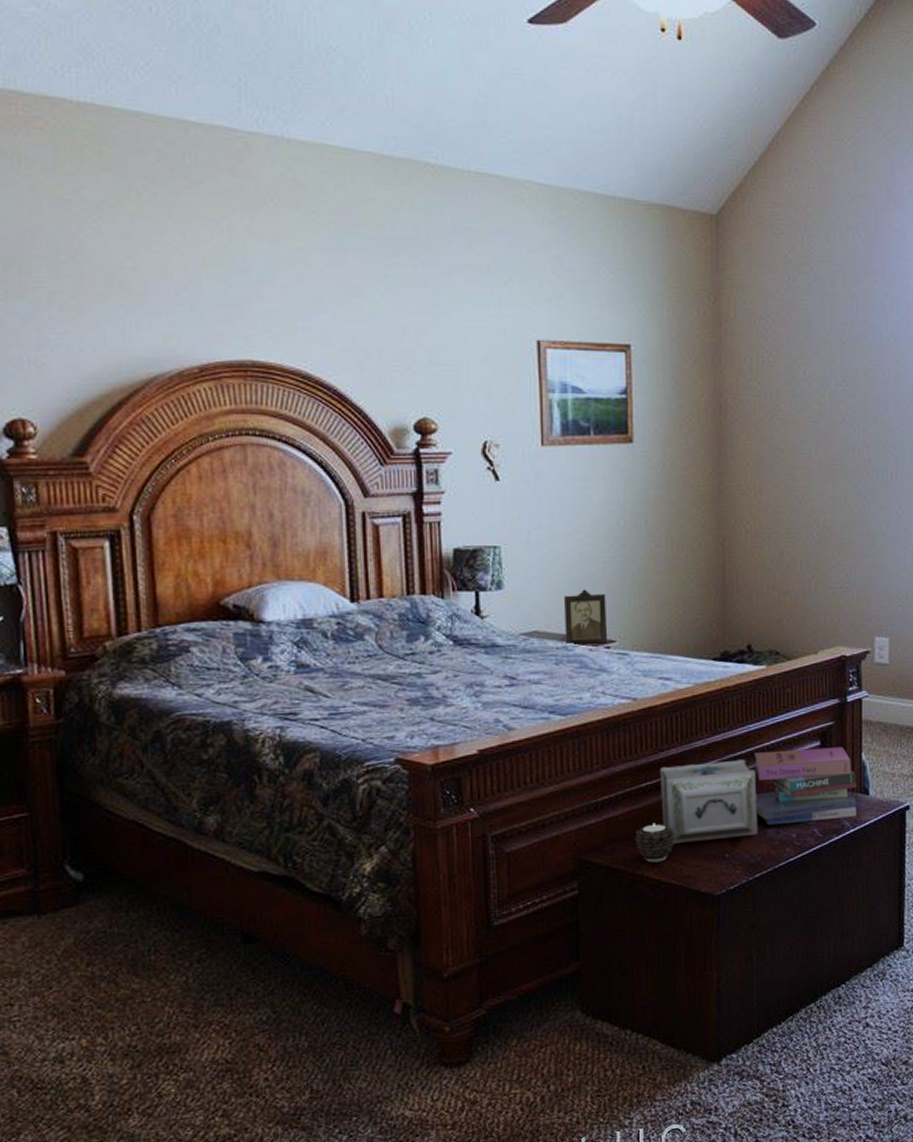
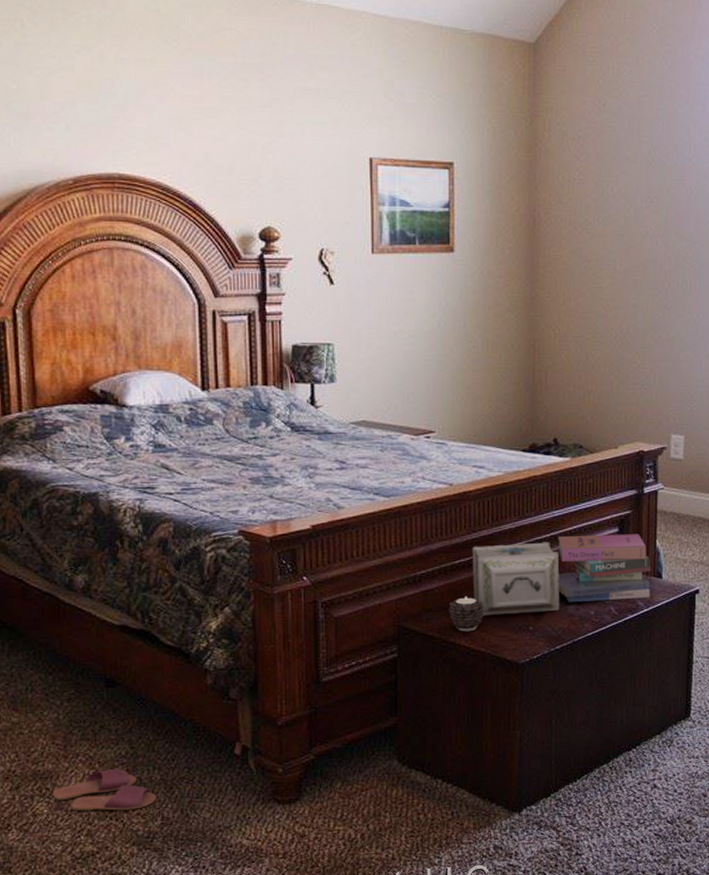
slippers: none [181,1037,305,1089] -> present [53,769,157,811]
photo frame: present [563,589,608,646] -> none [389,384,428,435]

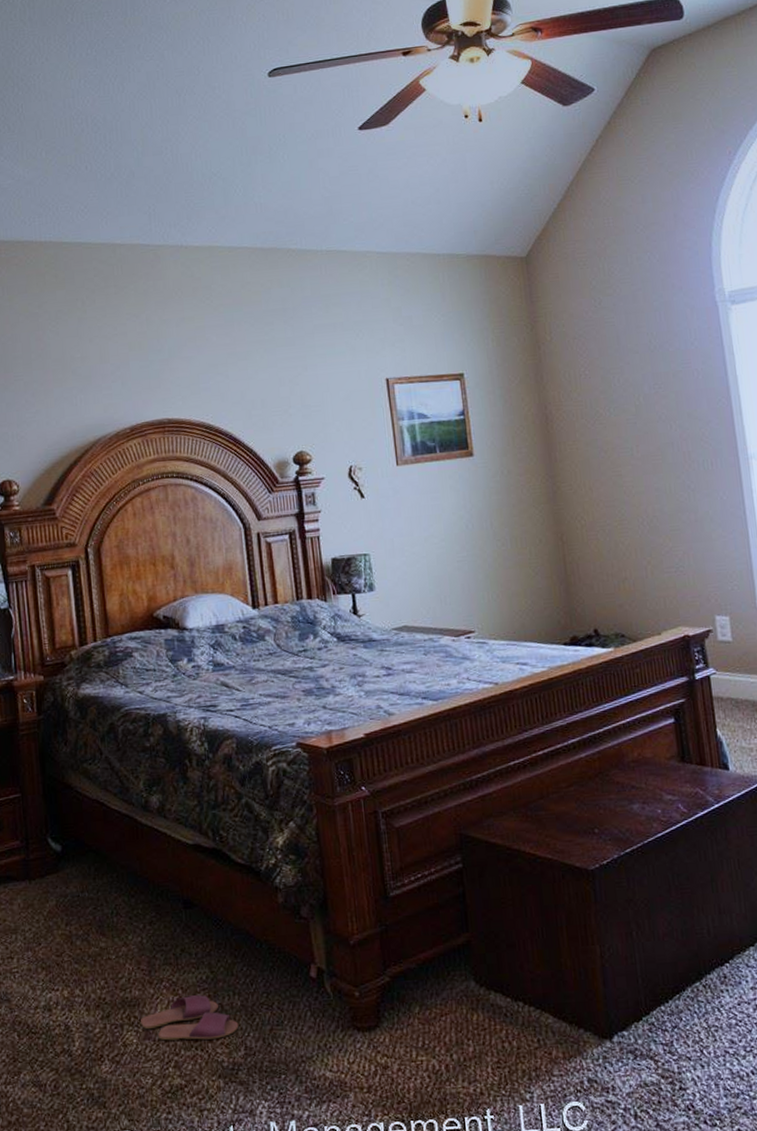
candle: present [448,596,485,632] -> none [508,799,546,838]
decorative box: present [472,541,560,617] -> none [525,736,624,820]
books: present [557,534,651,603] -> none [612,723,719,802]

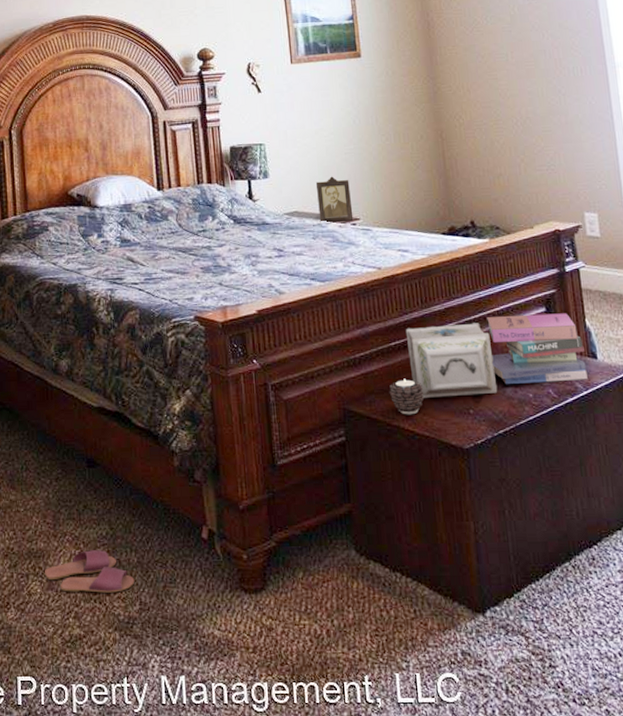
photo frame: none [426,586,468,638] -> present [315,176,354,223]
candle: none [508,799,546,838] -> present [389,378,424,415]
decorative box: none [525,736,624,820] -> present [405,322,498,399]
books: none [612,723,719,802] -> present [487,313,588,385]

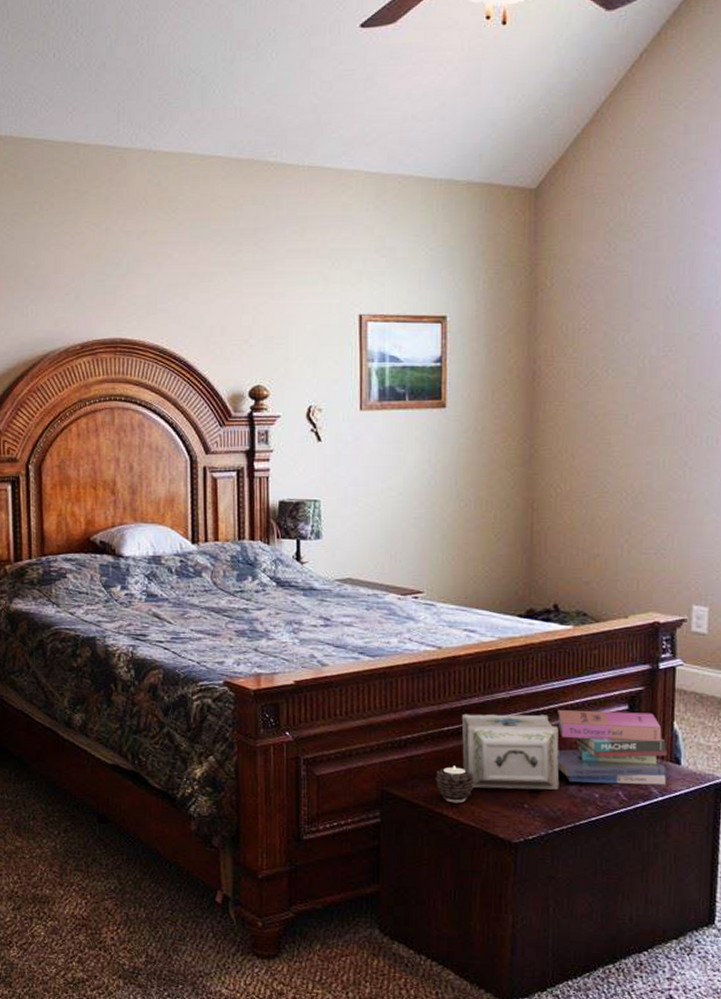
slippers: present [45,550,135,593] -> none [49,901,142,944]
photo frame: present [315,176,354,223] -> none [375,542,416,595]

